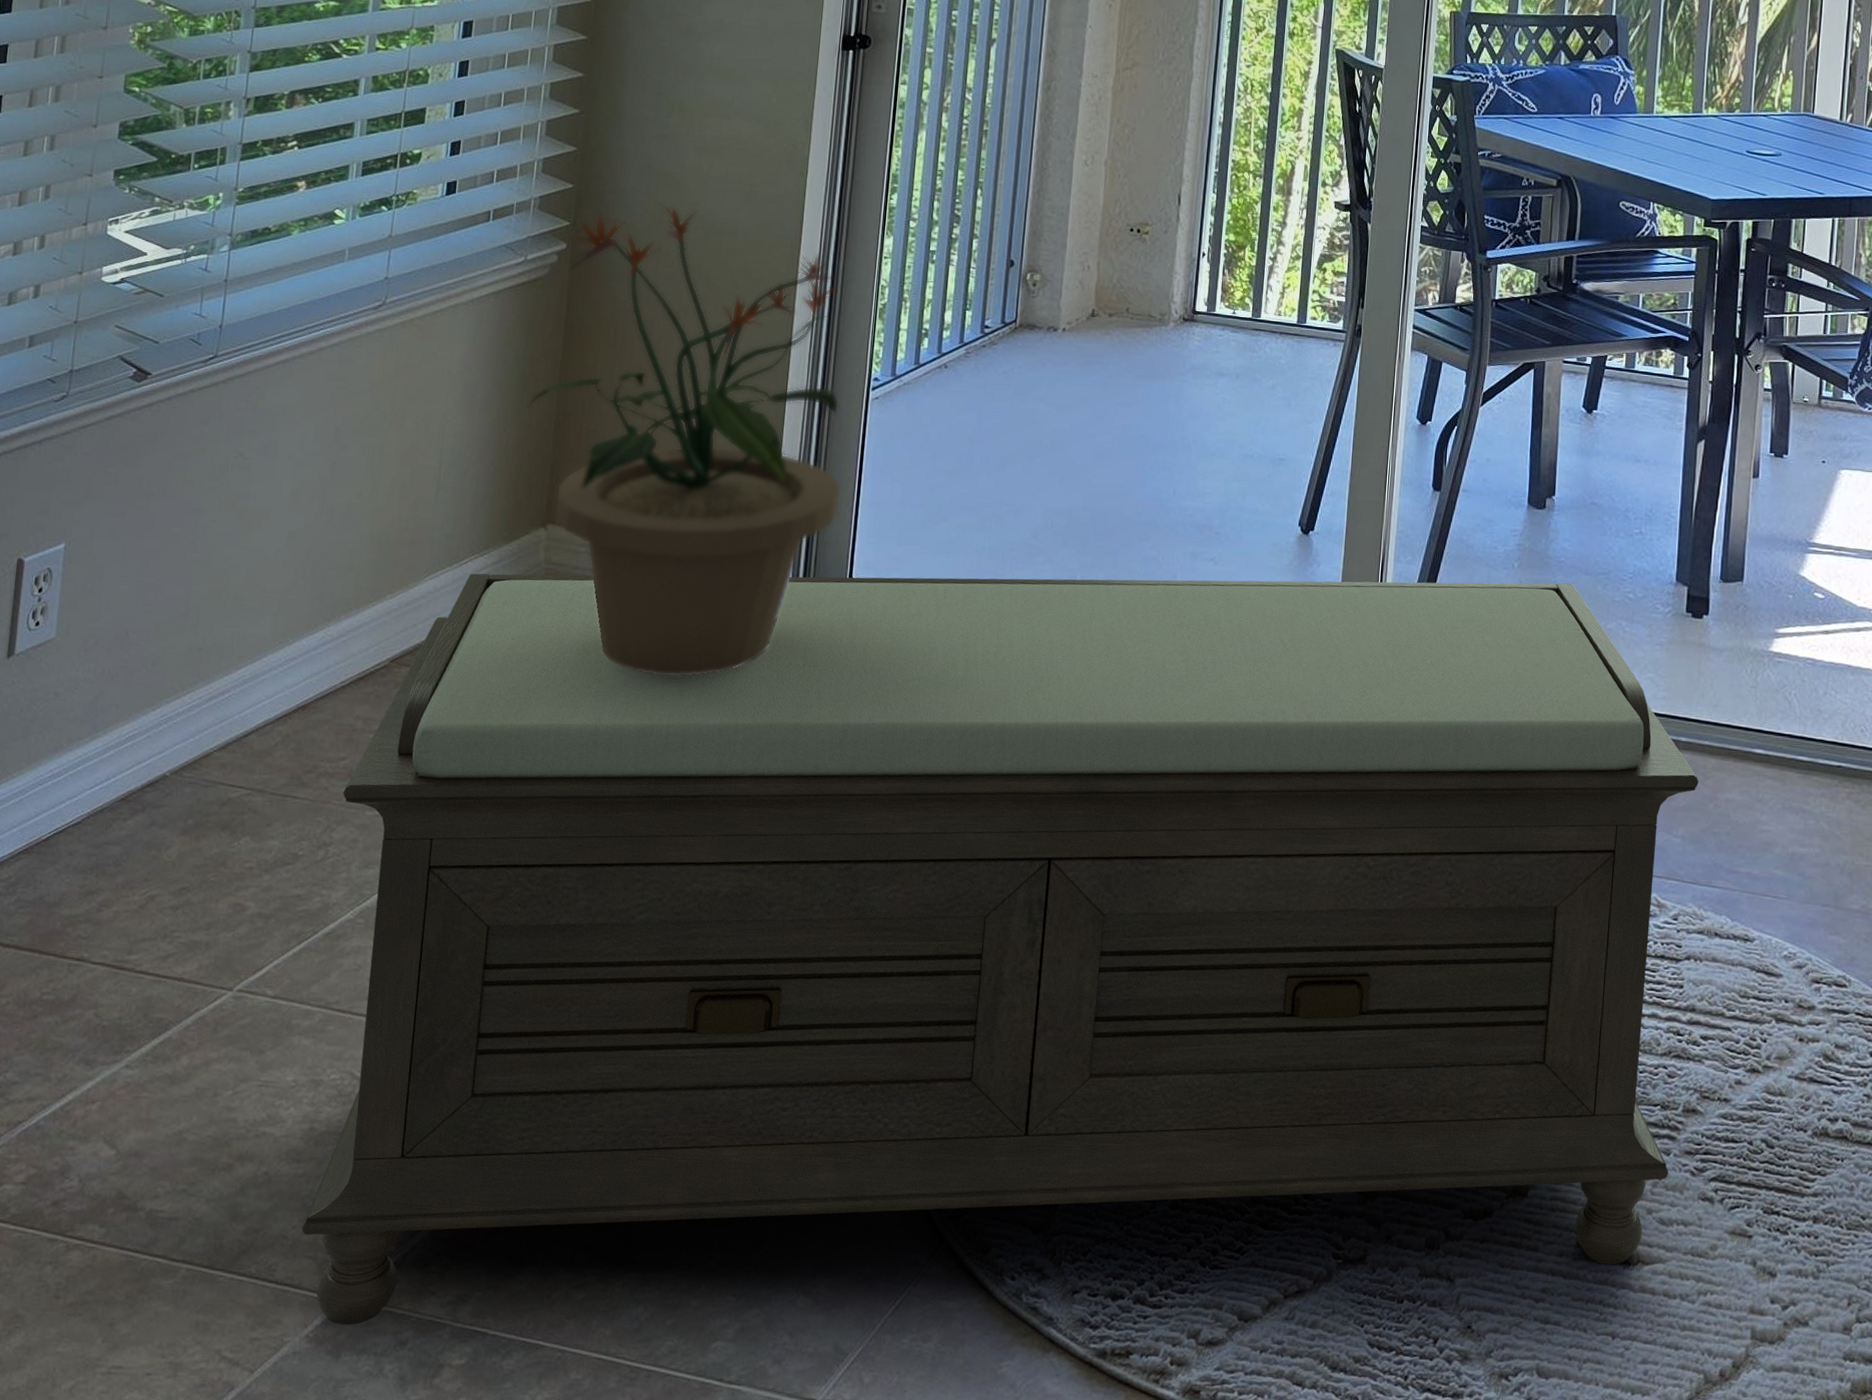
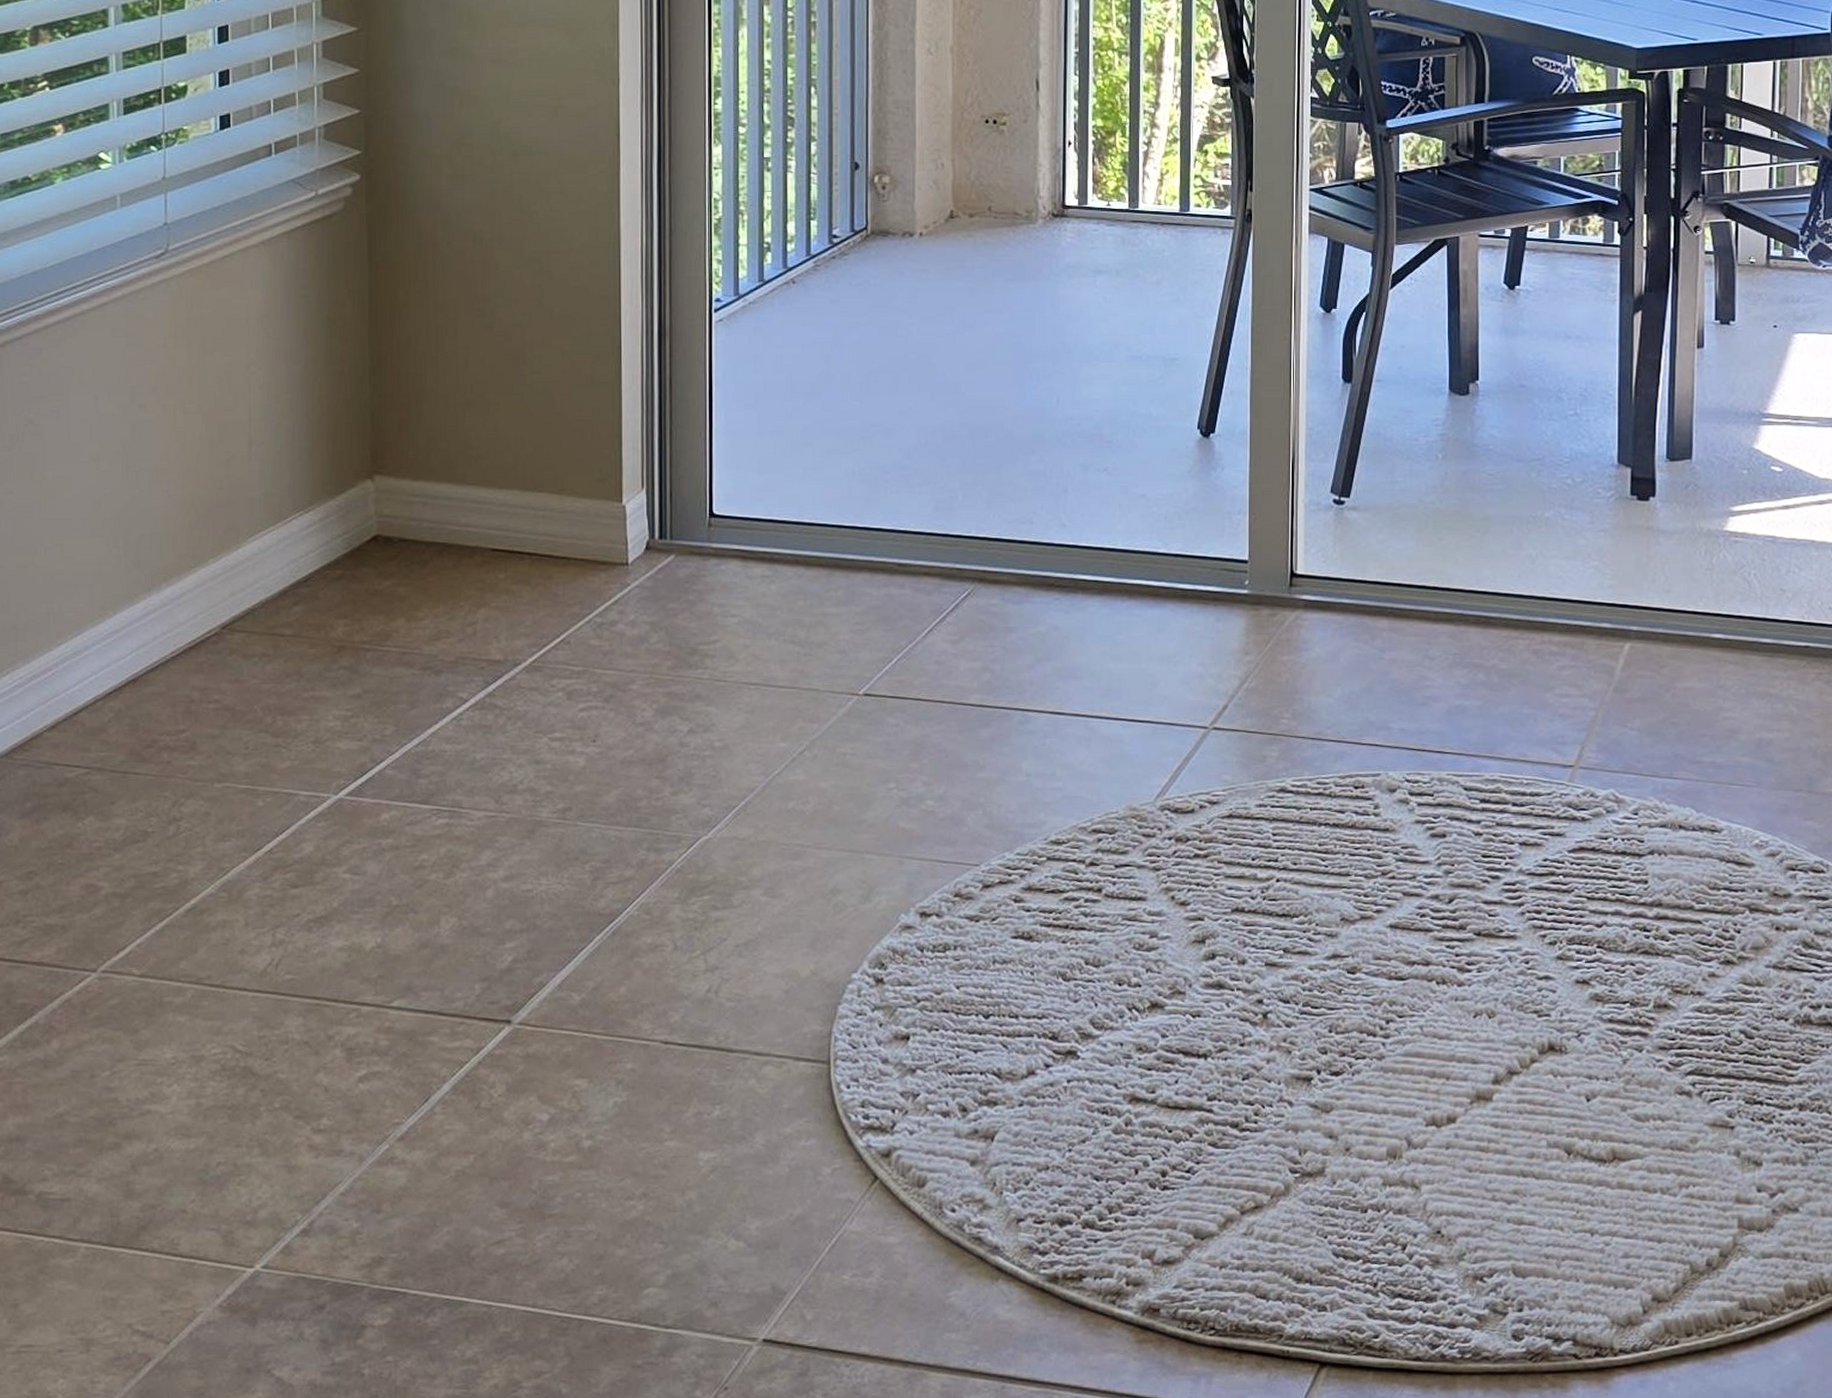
bench: present [301,573,1699,1326] -> none [187,472,1654,1293]
potted plant: present [527,203,842,675] -> none [337,125,692,625]

